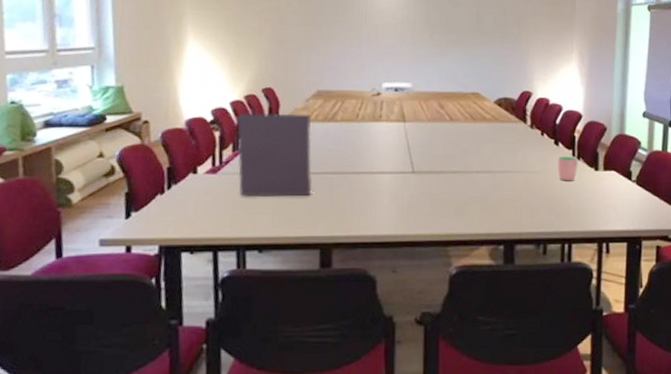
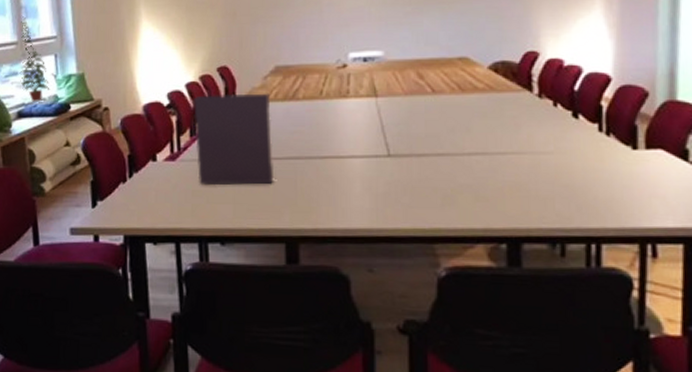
plant: none [49,23,84,112] -> present [19,15,50,102]
cup: present [558,156,578,181] -> none [578,131,608,164]

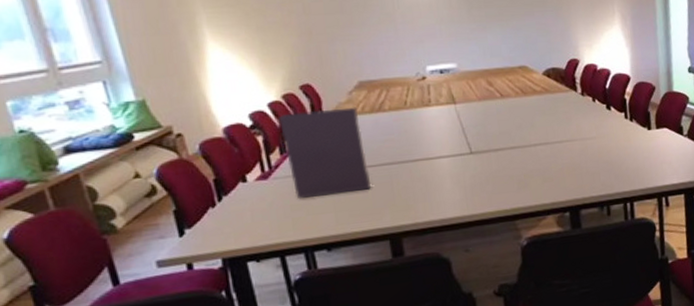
plant: present [19,15,50,102] -> none [48,38,104,135]

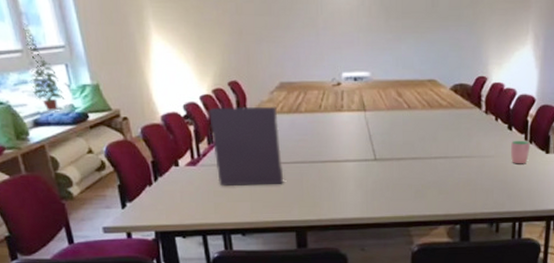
plant: none [48,38,104,135] -> present [22,22,65,111]
cup: none [611,118,632,144] -> present [511,140,530,164]

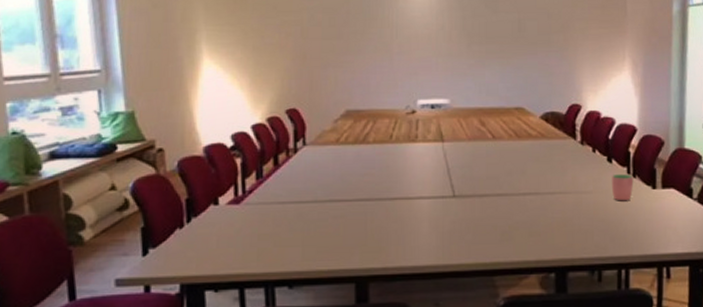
plant: present [22,22,65,111] -> none [52,45,92,142]
binder: present [208,106,284,186] -> none [259,136,345,228]

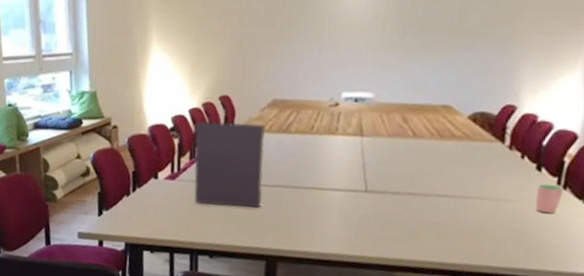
binder: none [259,136,345,228] -> present [194,121,266,209]

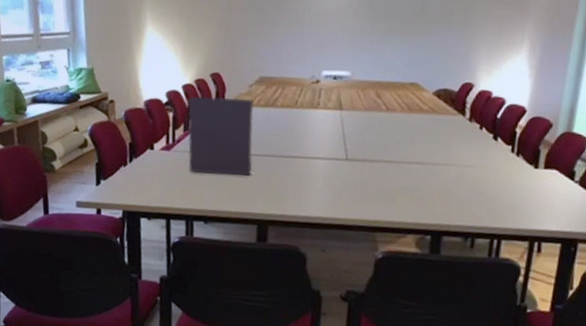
cup: present [535,183,564,214] -> none [494,151,517,178]

